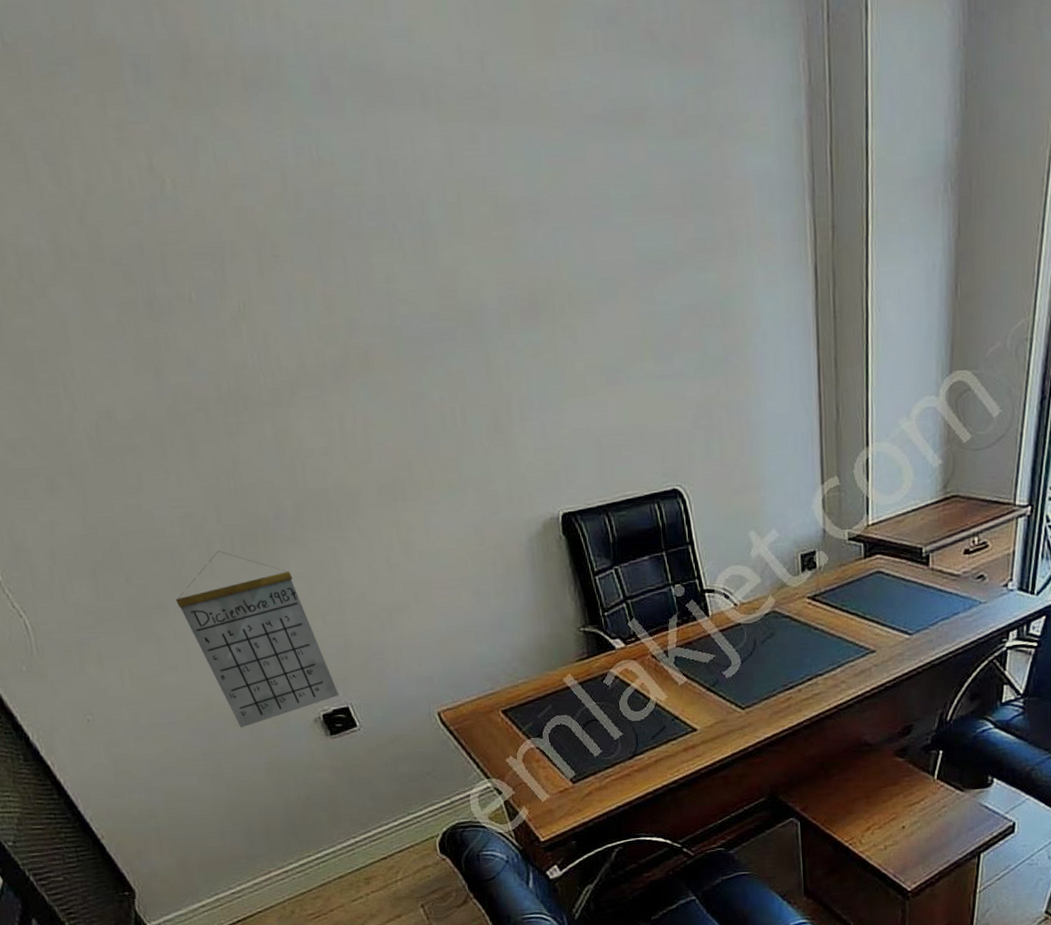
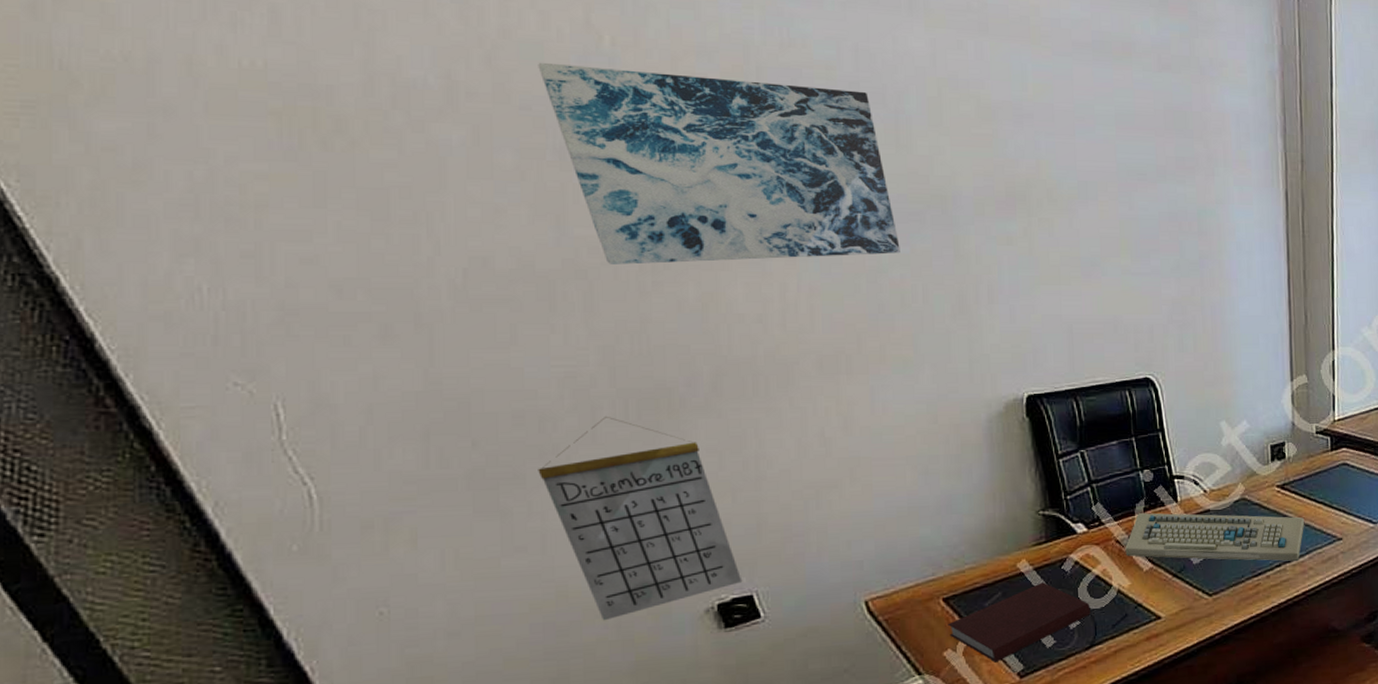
wall art: none [119,205,438,409] -> present [538,62,900,265]
notebook: none [508,696,632,769] -> present [948,582,1091,663]
keyboard: none [660,627,837,675] -> present [1125,513,1305,561]

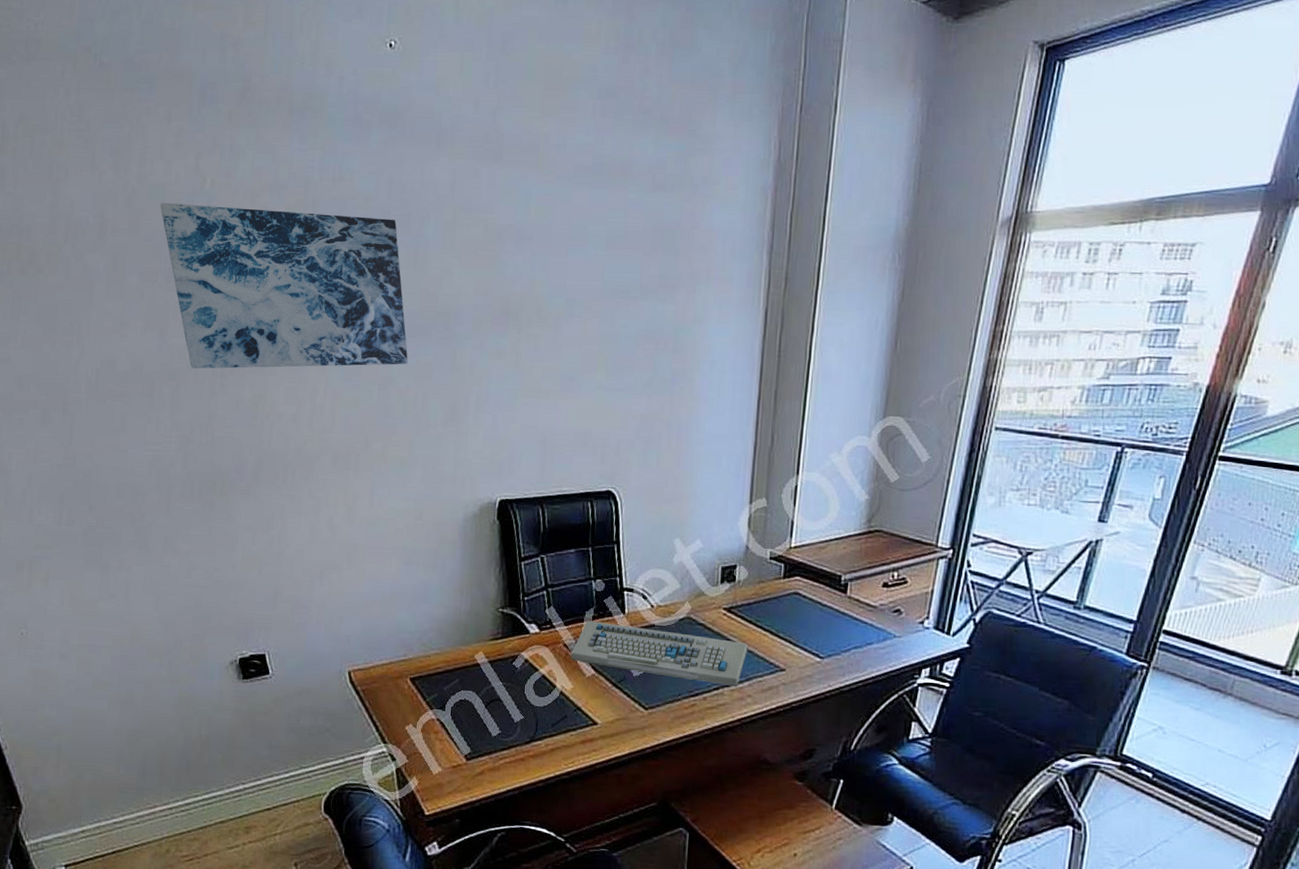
calendar: present [538,417,743,621] -> none [129,494,259,661]
notebook: present [948,582,1091,663] -> none [412,675,534,743]

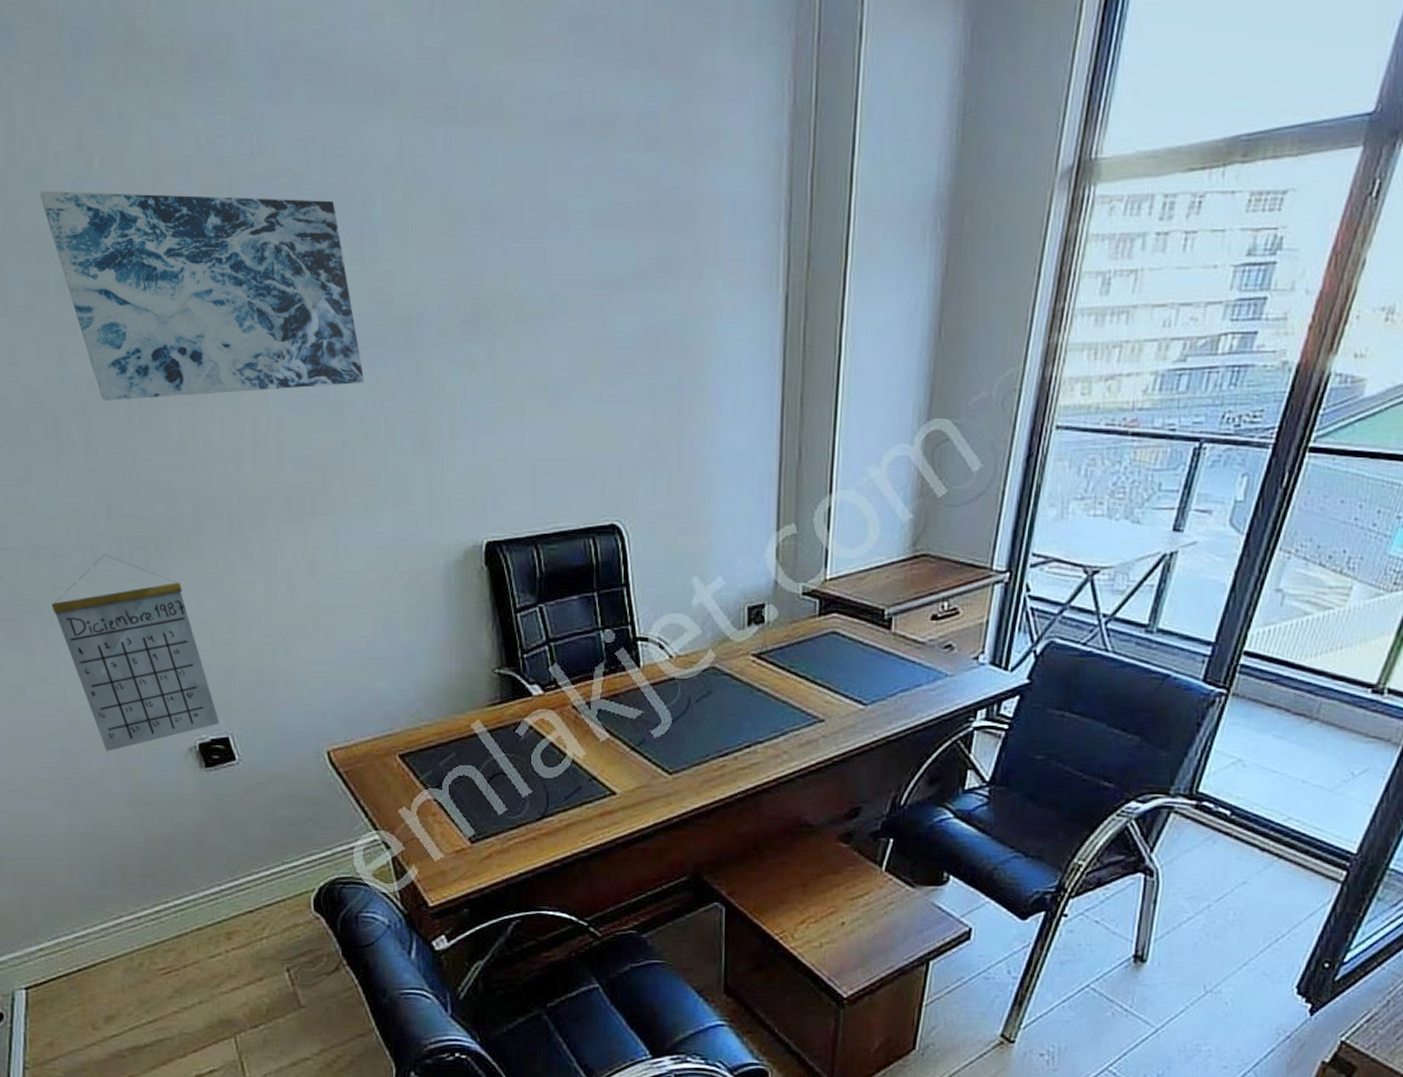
calendar: none [129,494,259,661] -> present [51,555,220,752]
keyboard: present [571,621,748,686] -> none [581,678,782,742]

